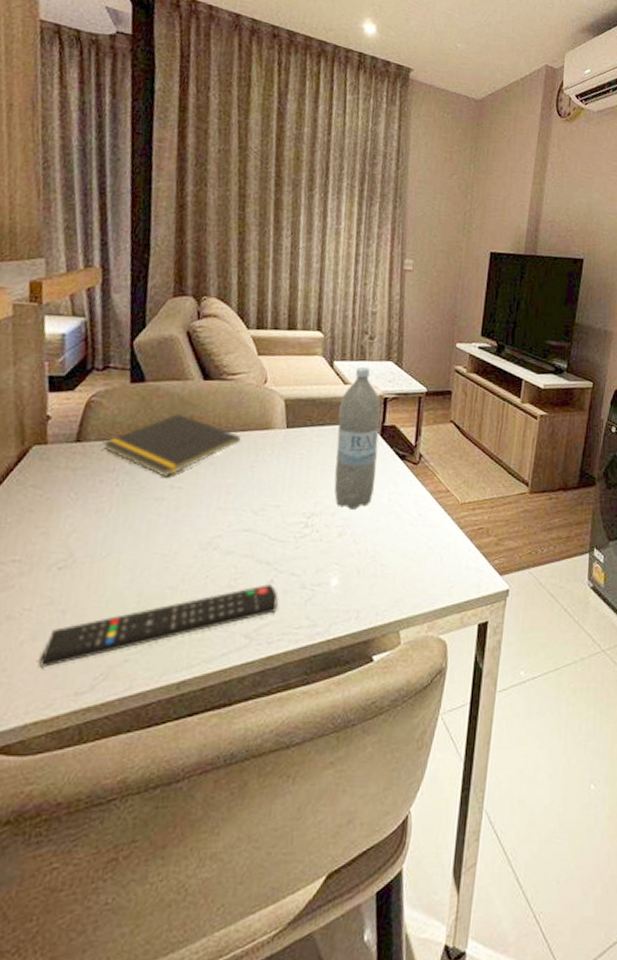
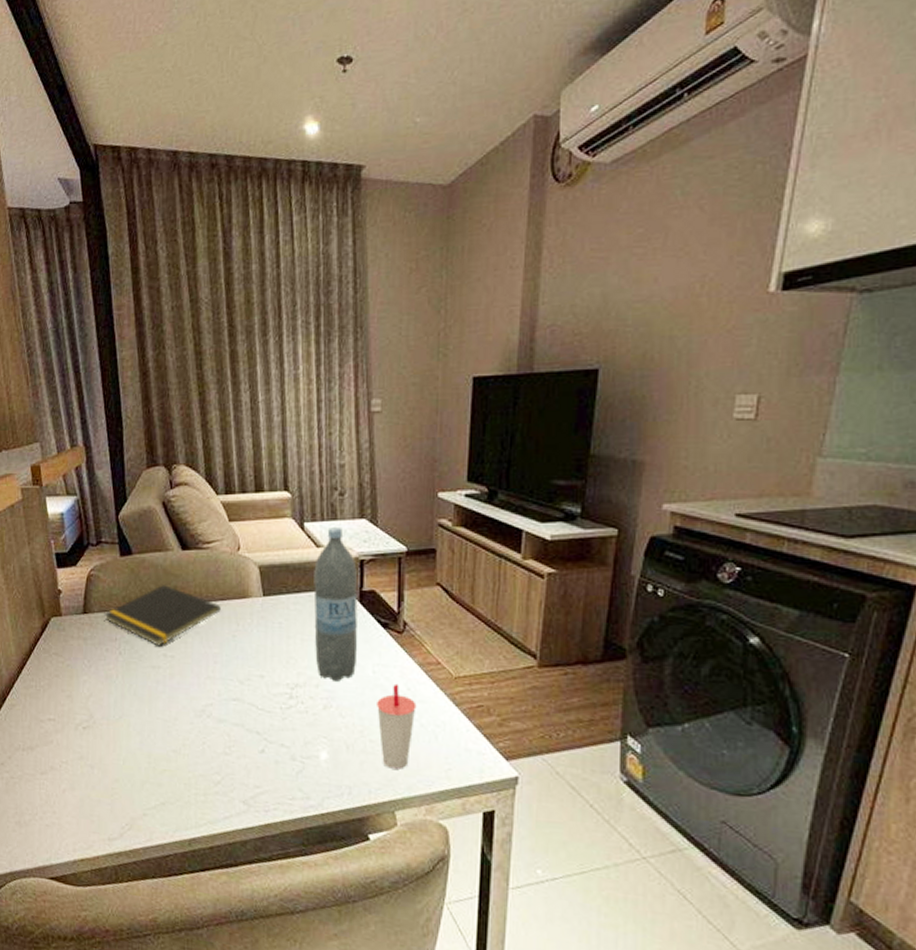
remote control: present [39,584,278,667] -> none [79,754,270,814]
cup: none [389,510,426,590] -> present [377,683,417,769]

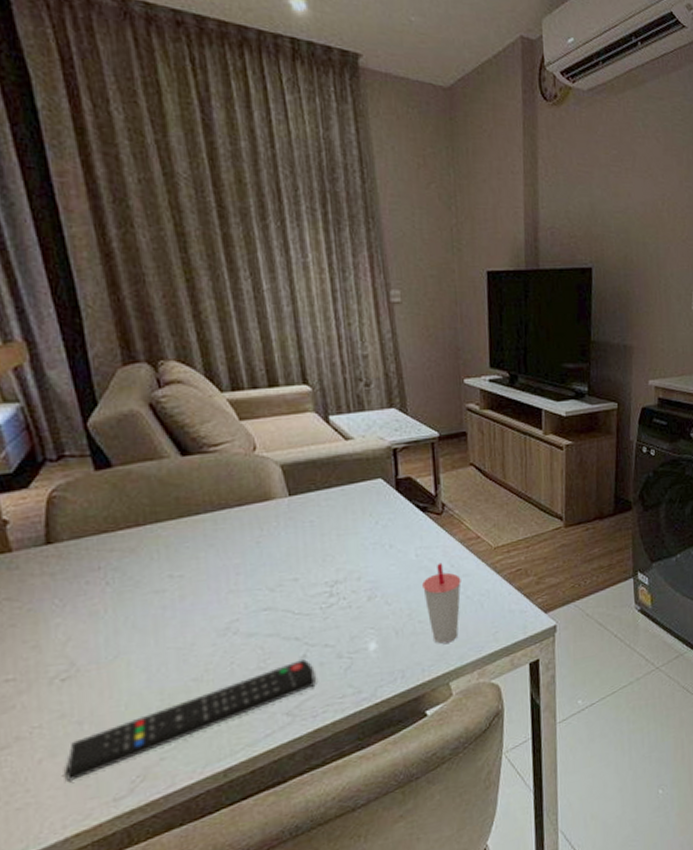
remote control: none [79,754,270,814] -> present [65,659,316,781]
notepad: present [104,585,221,647] -> none [78,497,239,568]
water bottle: present [313,528,358,681] -> none [344,418,399,571]

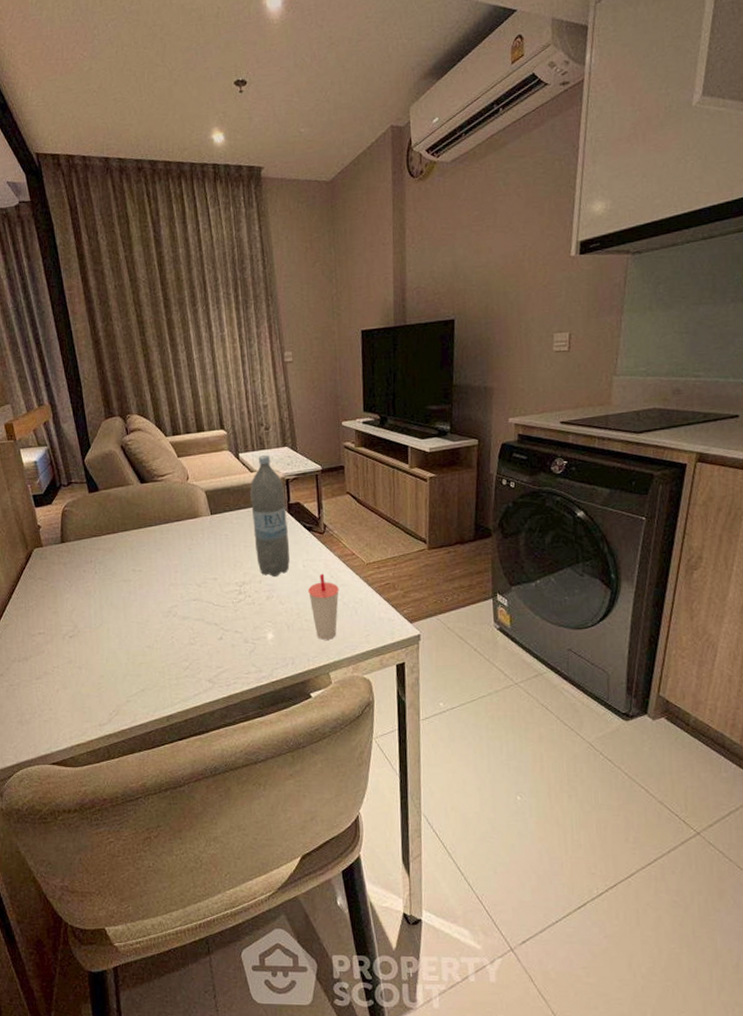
remote control: present [65,659,316,781] -> none [72,641,229,707]
water bottle: none [344,418,399,571] -> present [250,455,290,577]

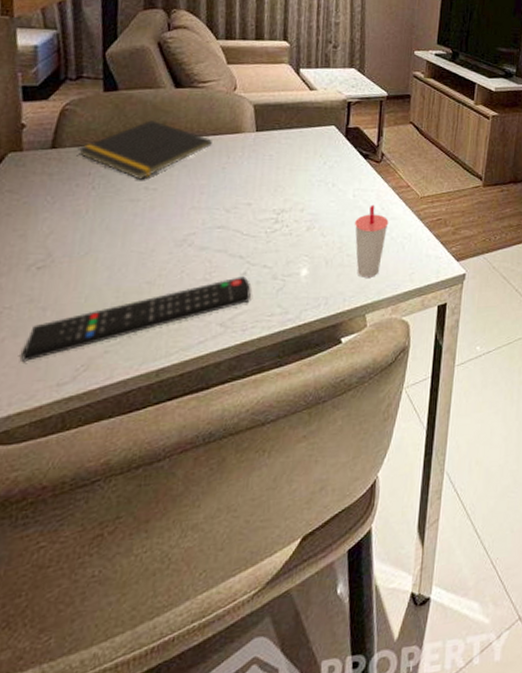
remote control: none [72,641,229,707] -> present [21,276,251,361]
notepad: none [79,513,177,564] -> present [77,120,212,180]
water bottle: present [250,455,290,577] -> none [302,74,345,205]

